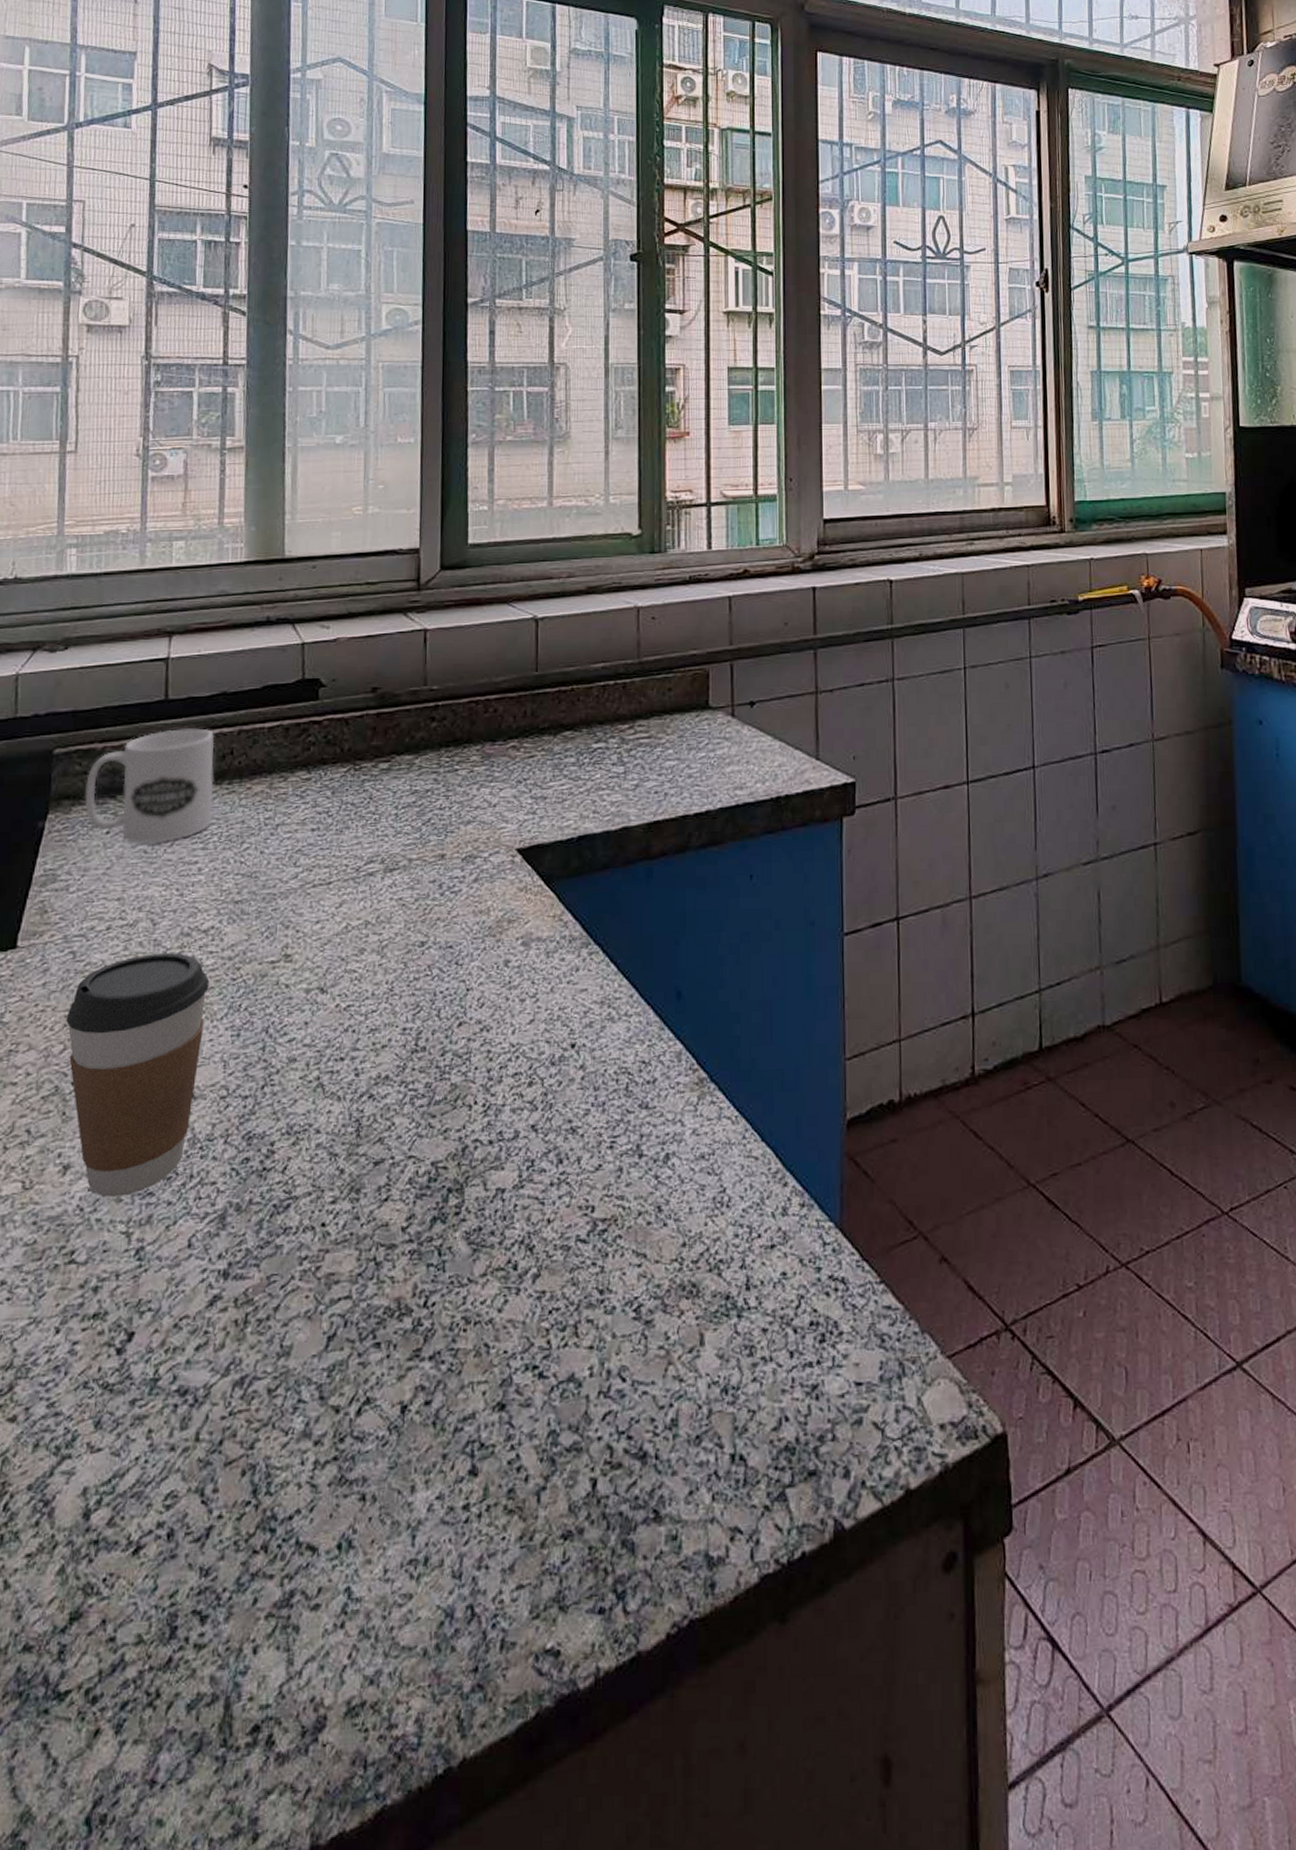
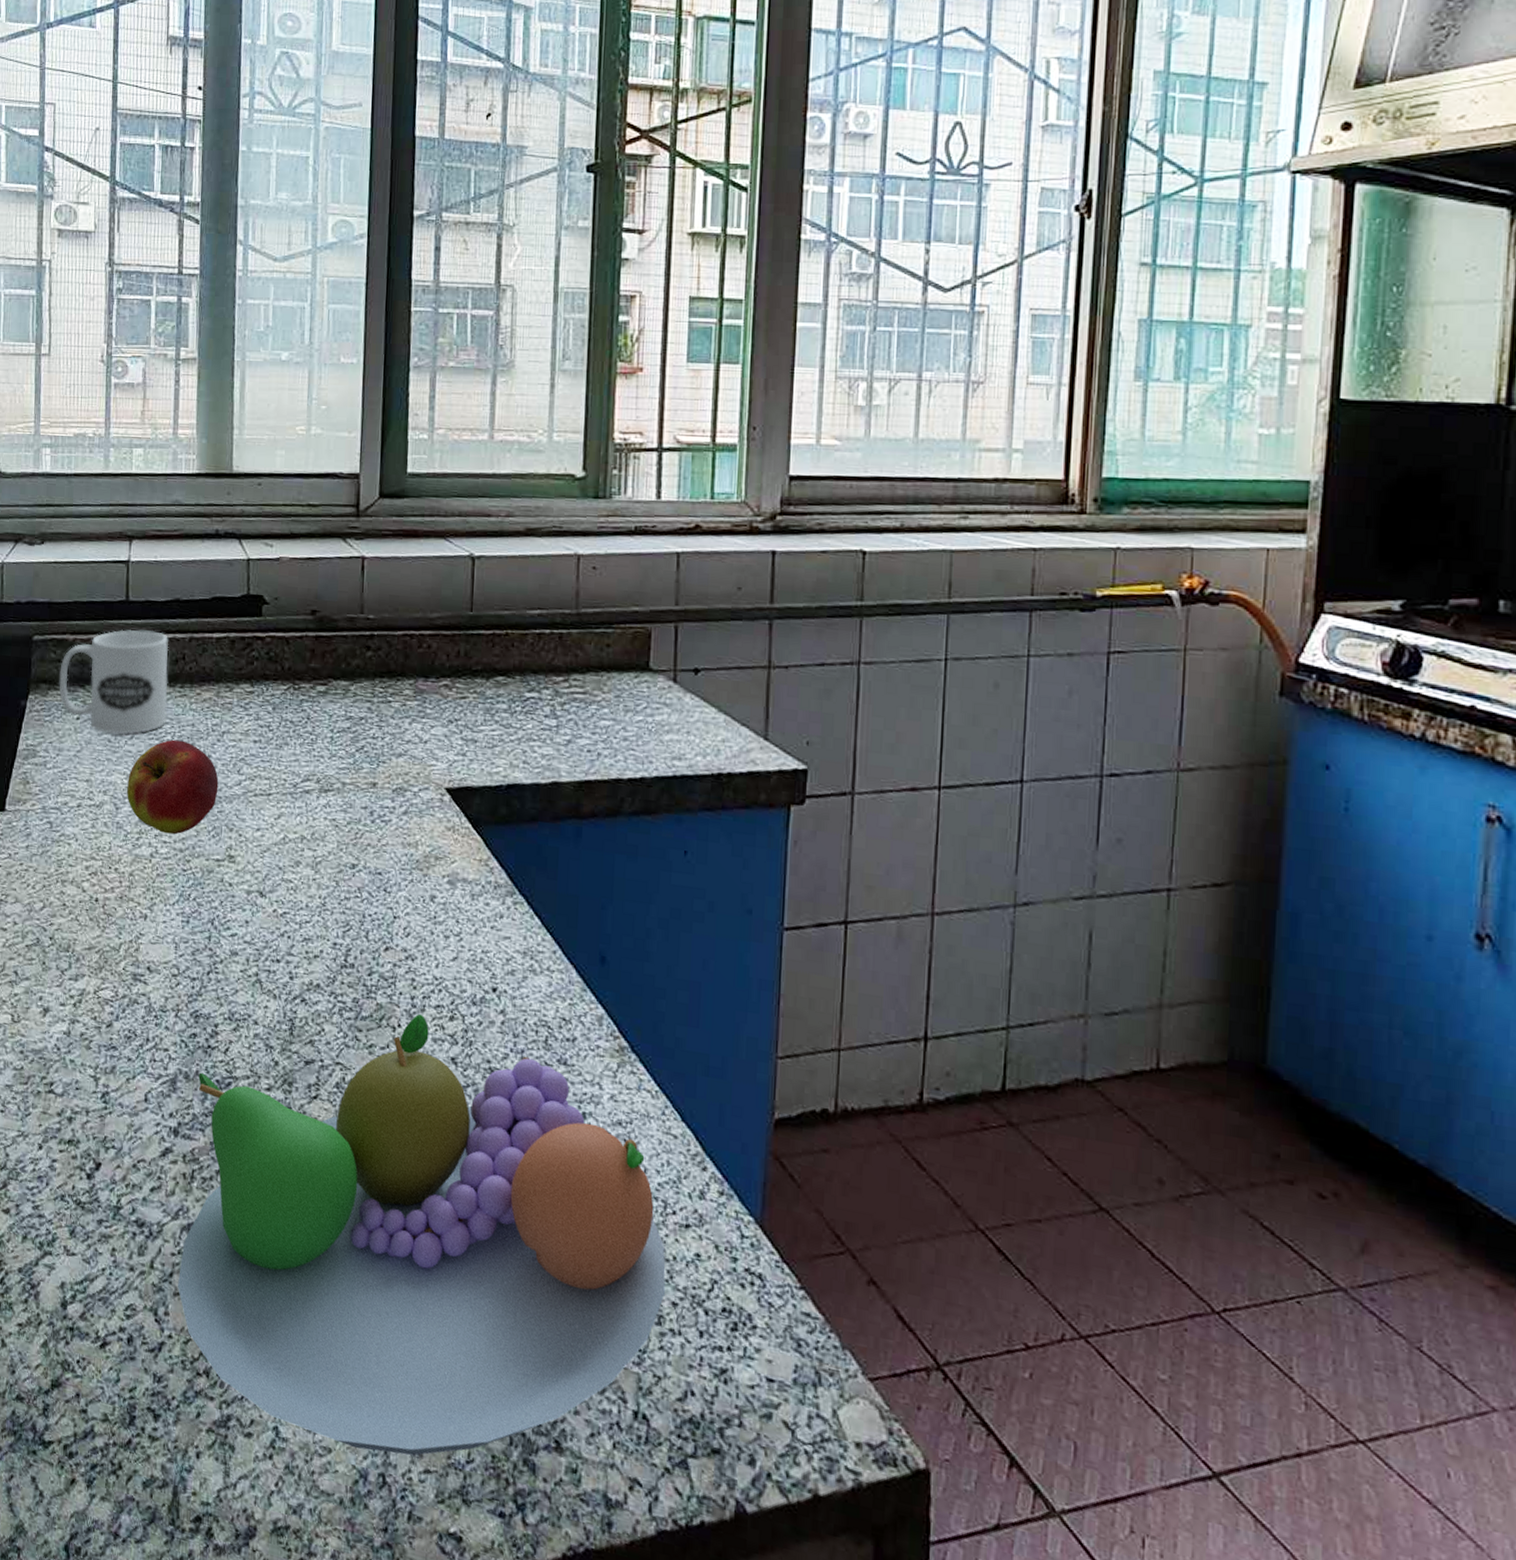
coffee cup: present [66,953,210,1197] -> none [45,834,164,1045]
apple: none [165,840,273,943] -> present [126,739,219,835]
fruit bowl: none [229,1085,755,1585] -> present [178,1013,666,1456]

